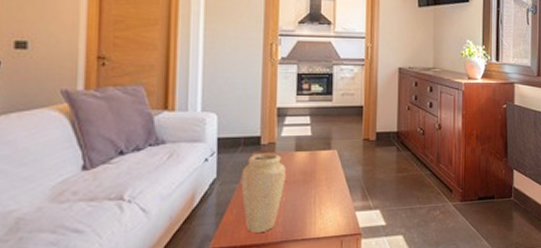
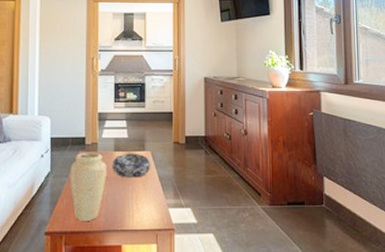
decorative bowl: none [291,152,338,181] -> present [111,153,151,178]

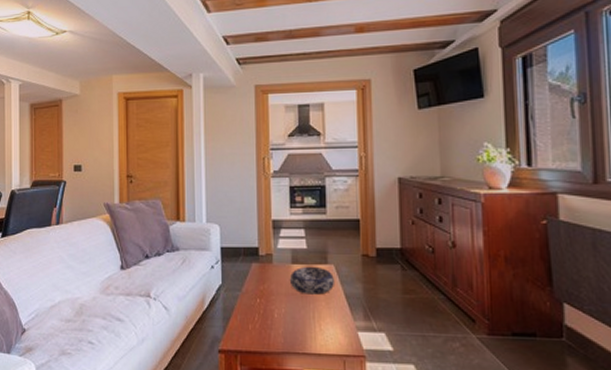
vase: present [70,152,106,221] -> none [243,264,284,341]

